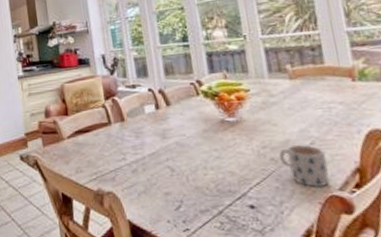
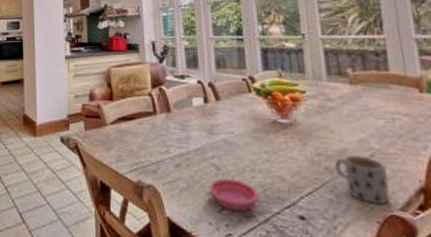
saucer: none [165,178,212,208] -> present [209,178,259,212]

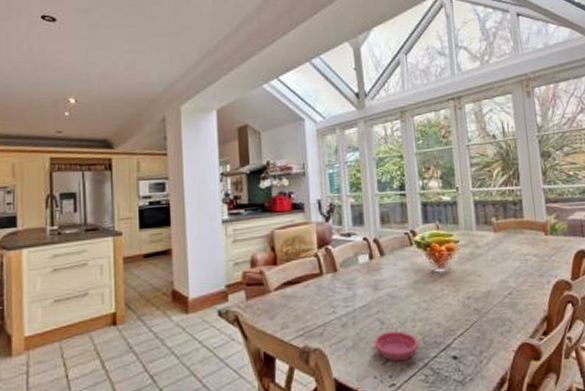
mug: present [334,156,390,204] -> none [481,295,523,336]

